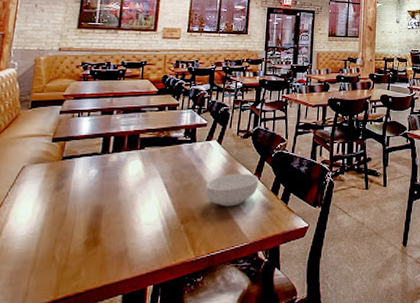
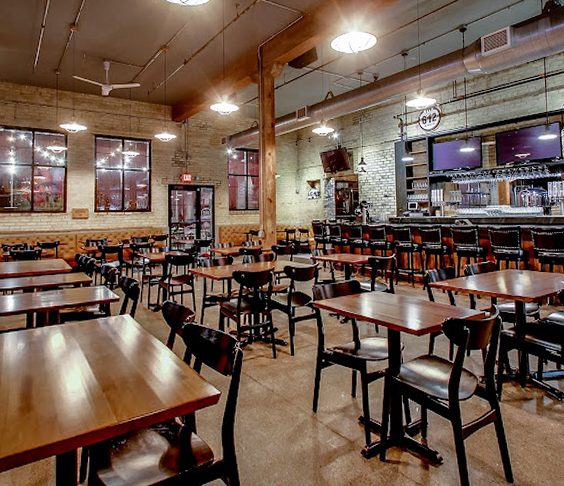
cereal bowl: present [205,173,259,207] -> none [122,344,171,376]

